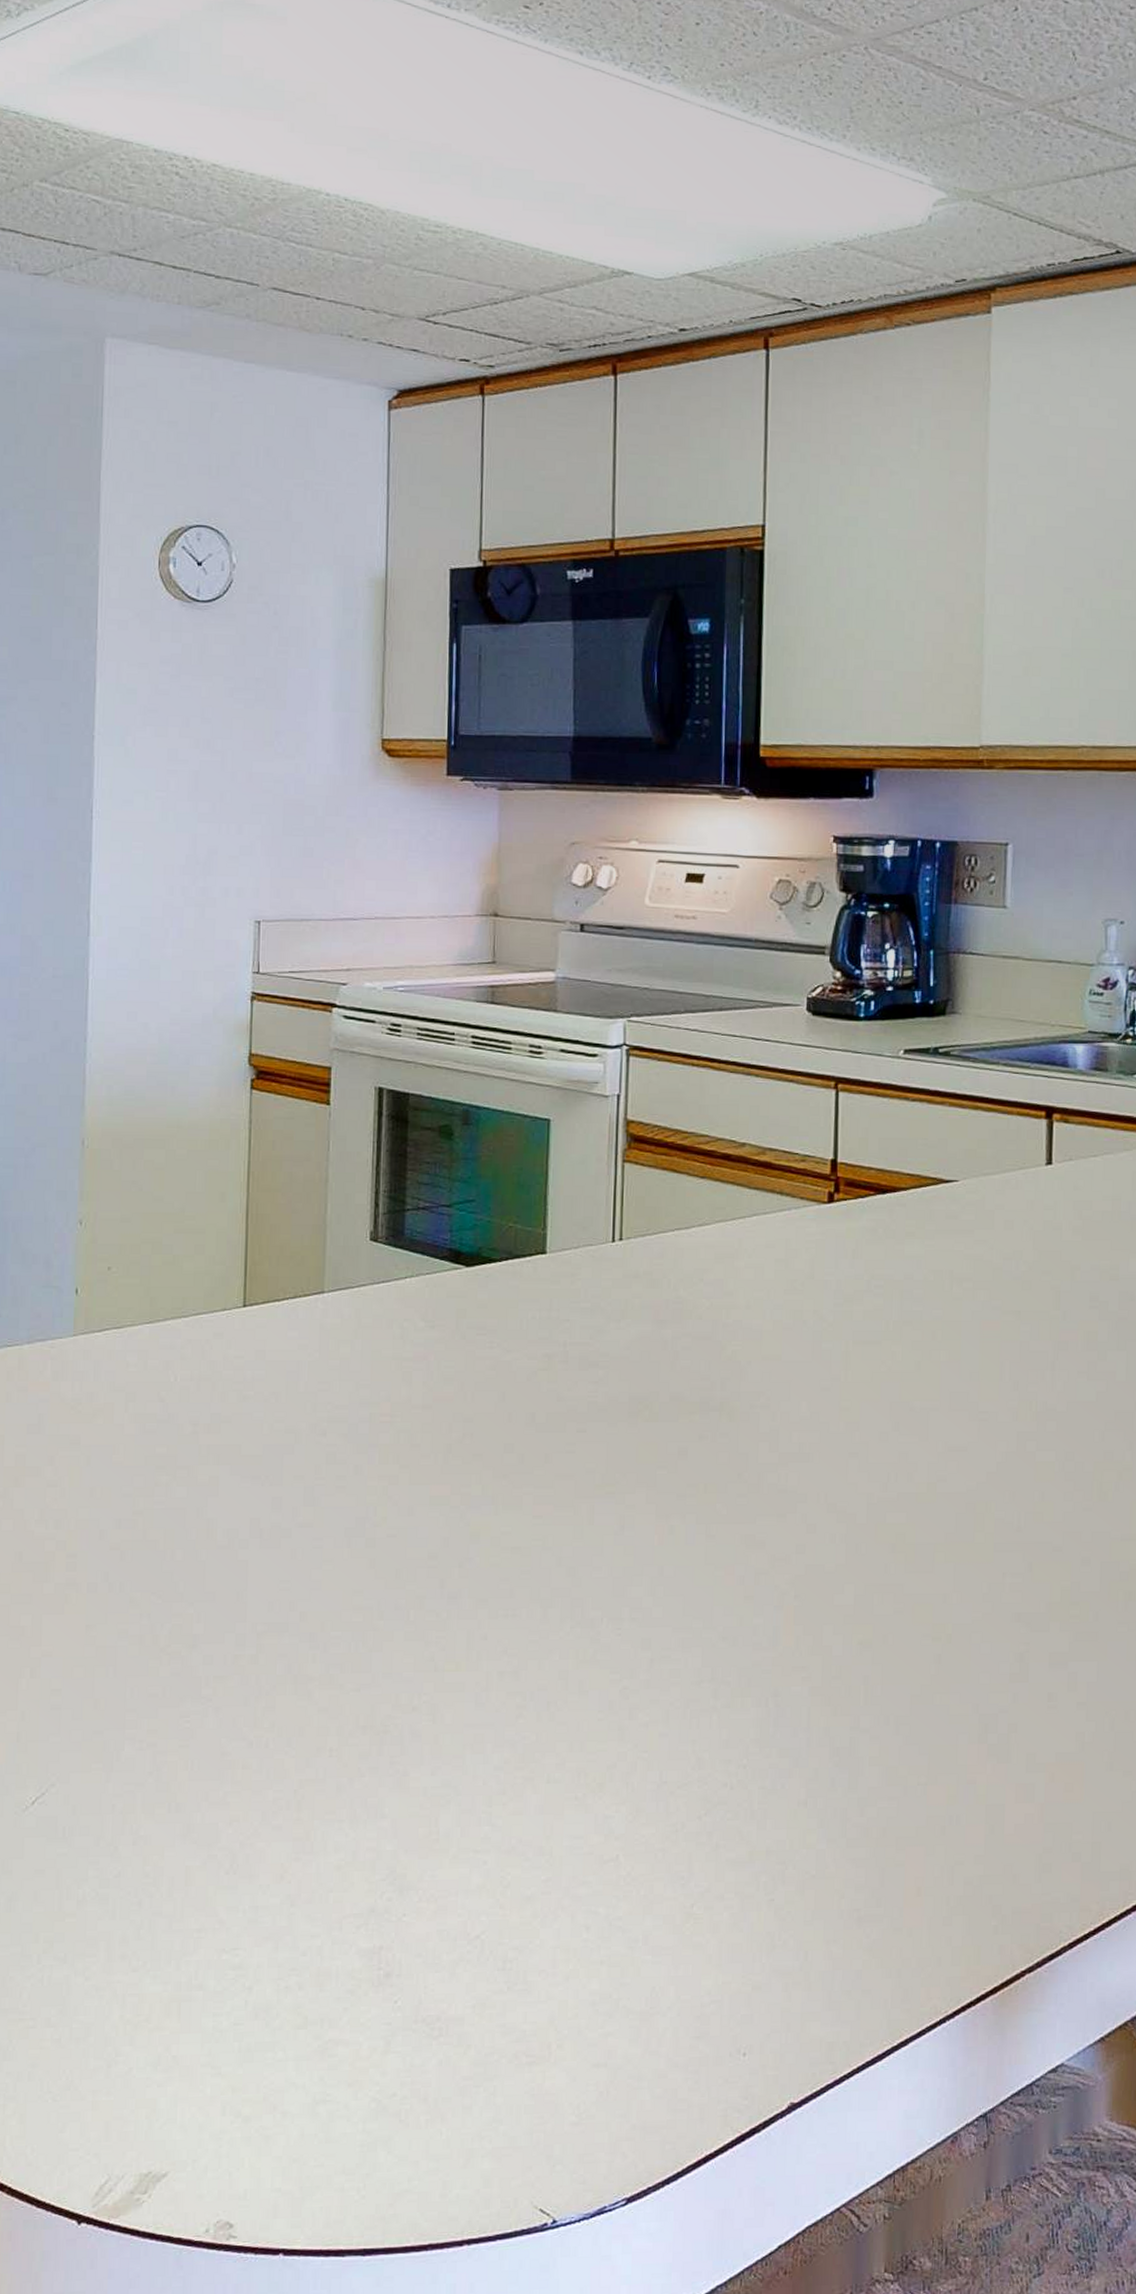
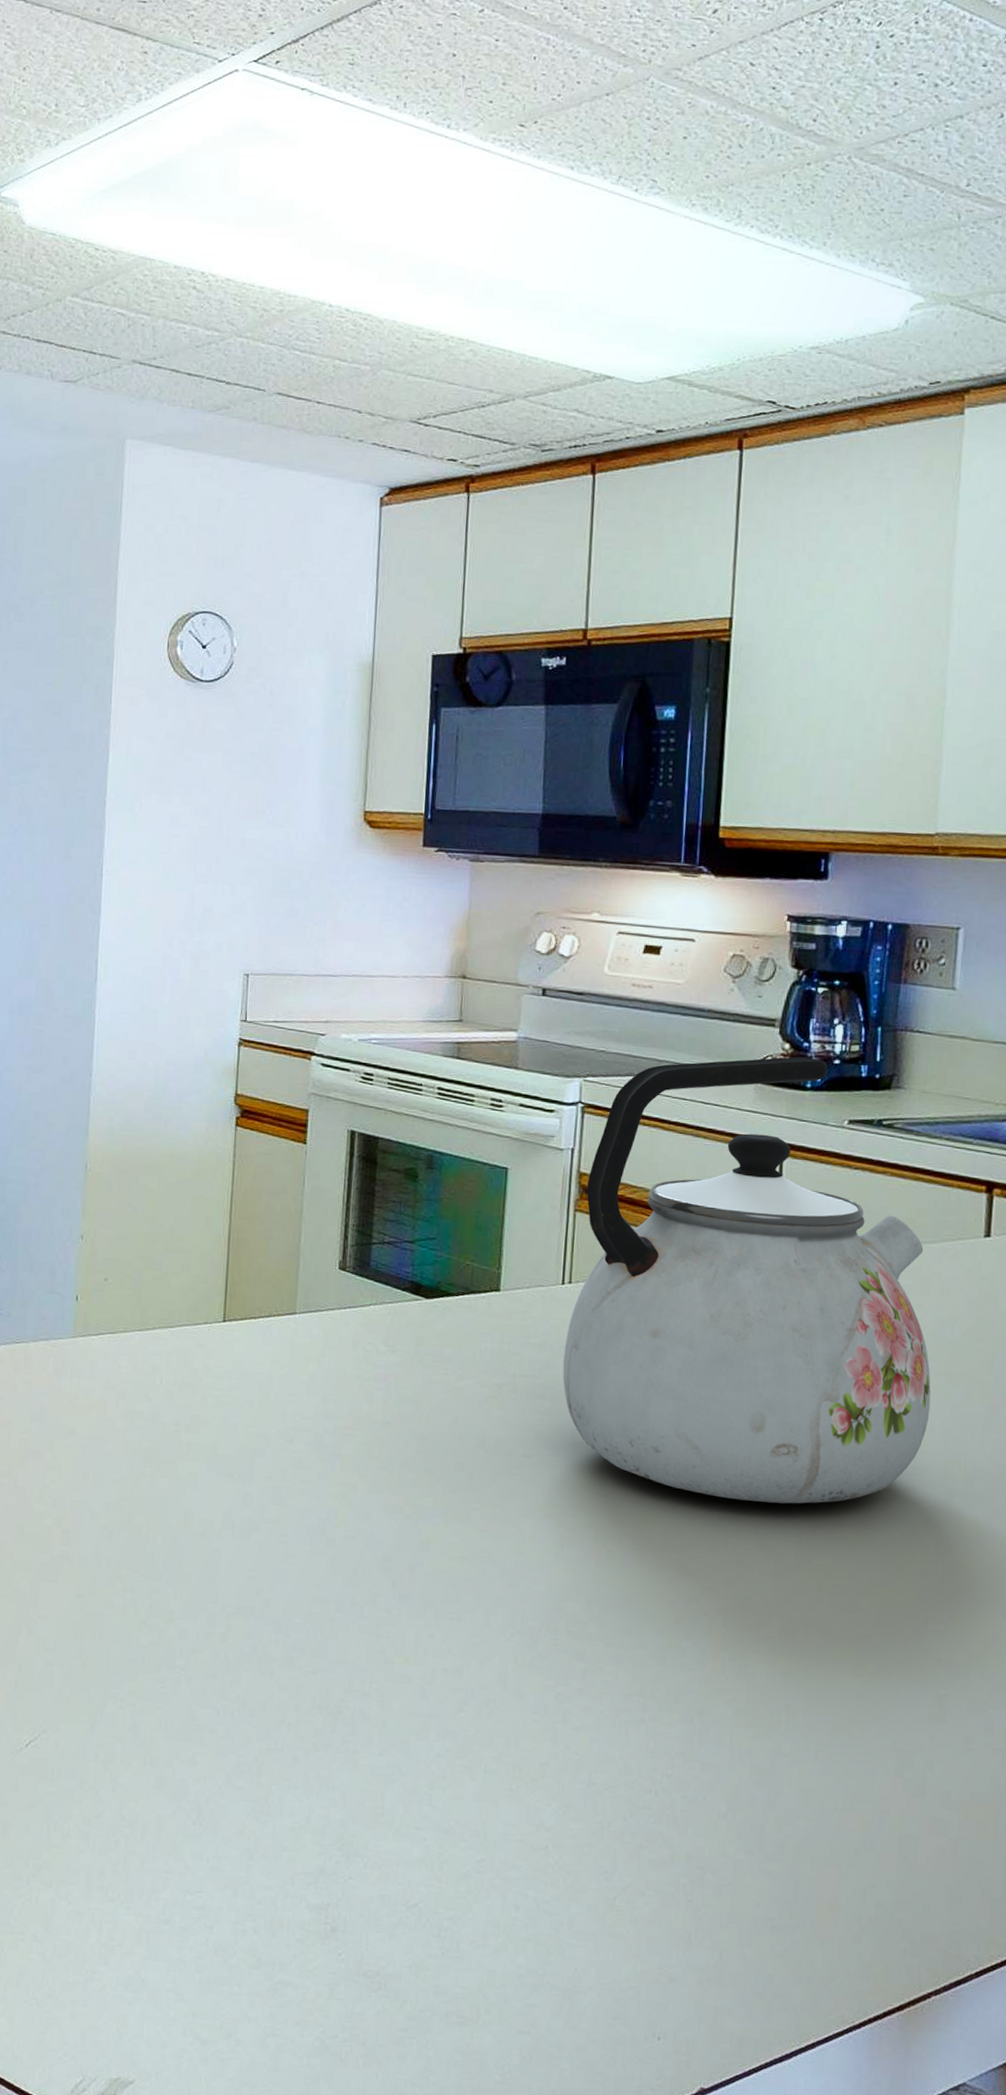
kettle: none [616,985,999,1461] -> present [562,1056,931,1504]

